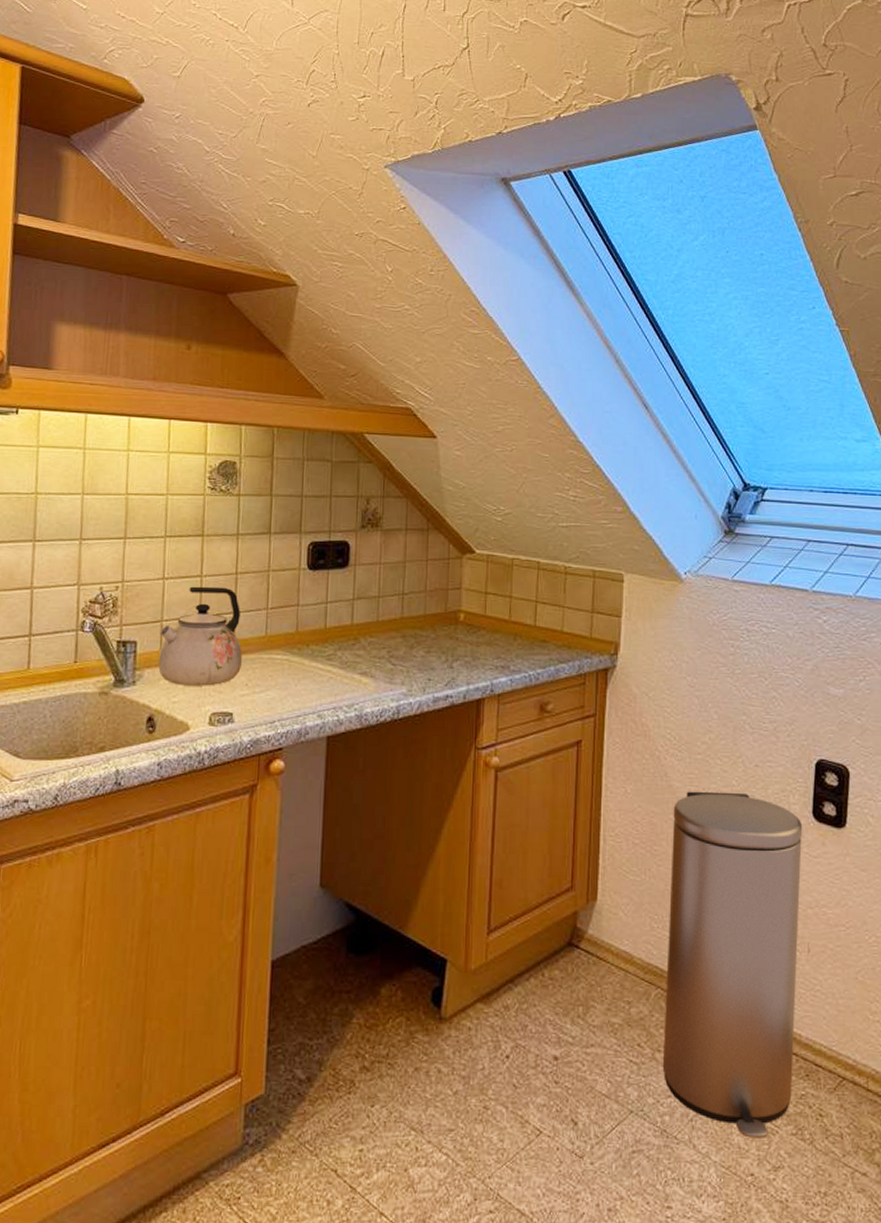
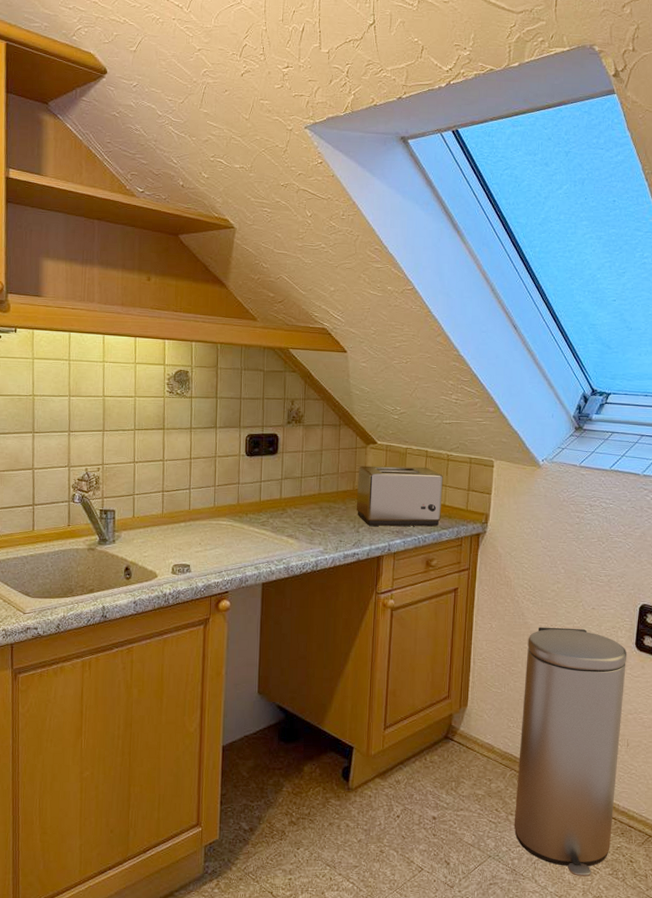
kettle: present [157,586,243,686] -> none [131,468,197,545]
toaster: none [449,581,560,661] -> present [356,465,443,527]

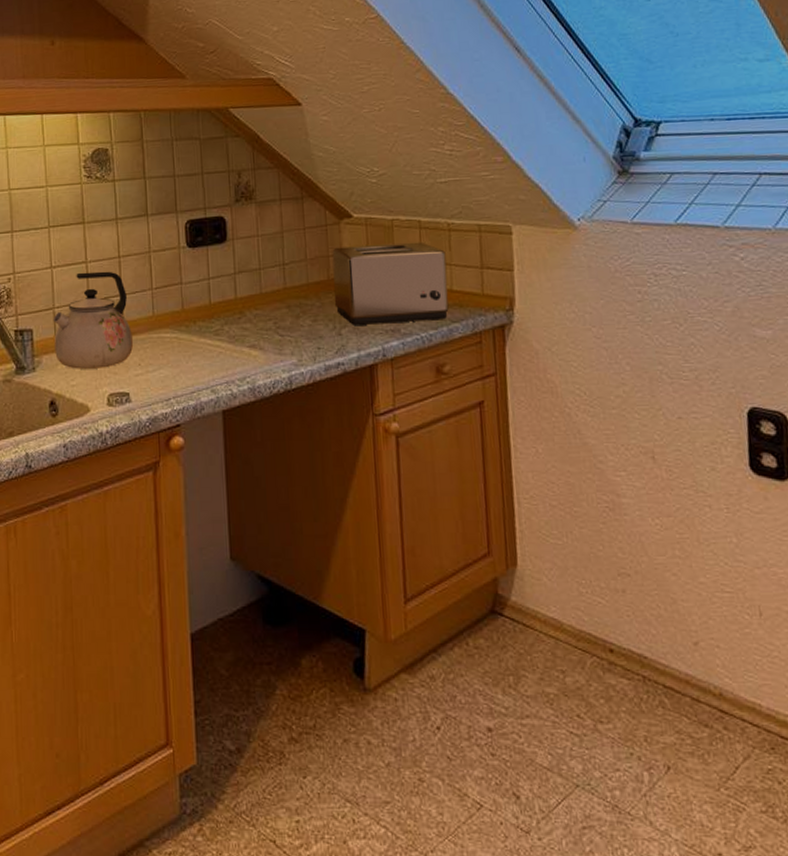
kettle: none [131,468,197,545] -> present [53,271,134,369]
pedal bin: present [514,627,627,877] -> none [591,447,758,816]

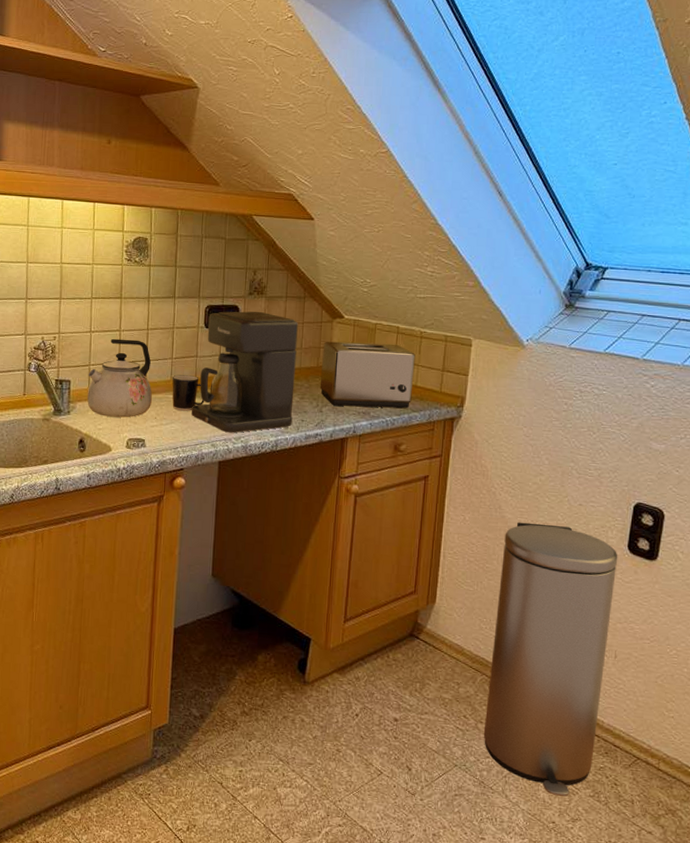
mug: none [154,307,197,352] -> present [171,374,205,411]
coffee maker: none [182,220,307,374] -> present [191,311,298,433]
pedal bin: none [591,447,758,816] -> present [483,522,618,797]

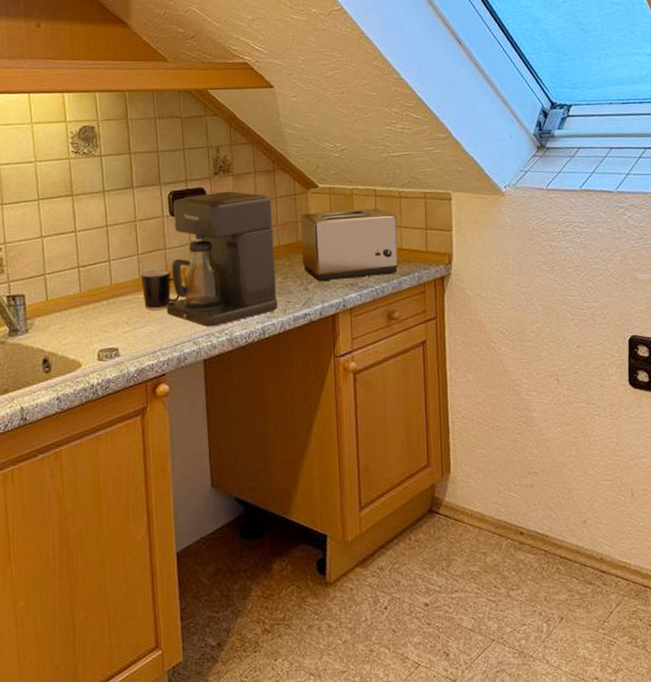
kettle: present [86,338,153,418] -> none [44,239,122,329]
pedal bin: present [483,522,618,797] -> none [510,371,626,650]

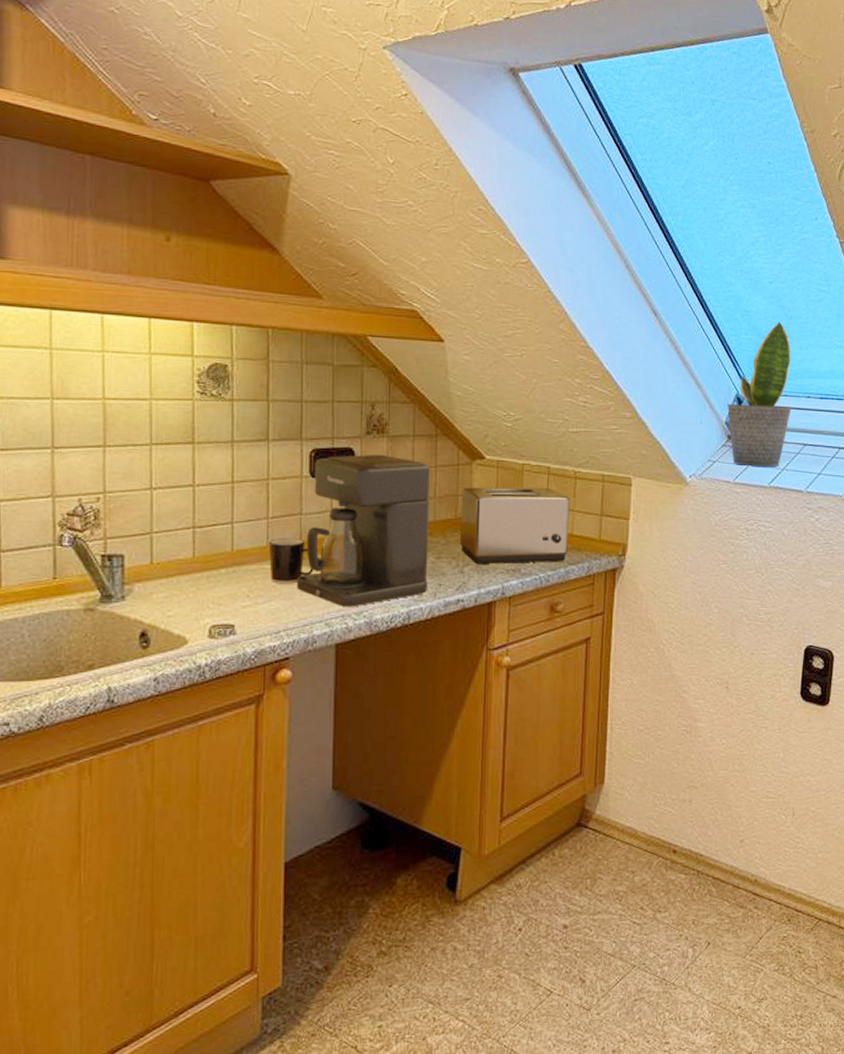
potted plant: none [534,35,597,173] -> present [727,320,793,466]

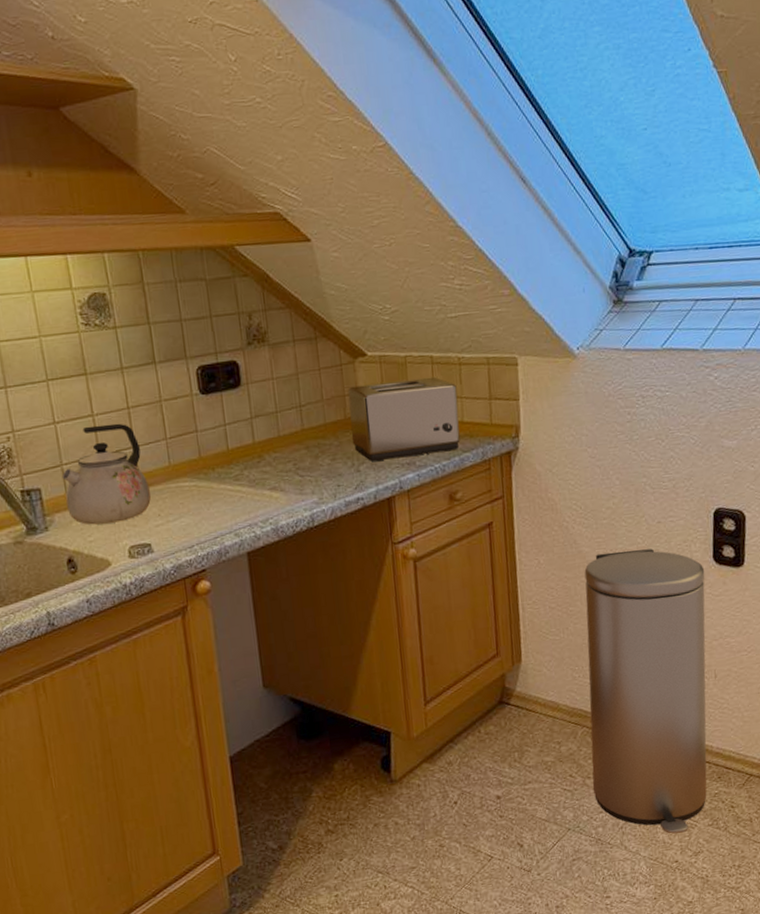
kettle: none [148,496,243,599] -> present [62,423,152,525]
mug: present [268,538,314,584] -> none [170,455,217,501]
coffee maker: present [297,454,430,607] -> none [202,363,327,517]
pedal bin: none [662,679,792,978] -> present [584,549,707,834]
potted plant: present [727,320,793,466] -> none [609,169,681,330]

